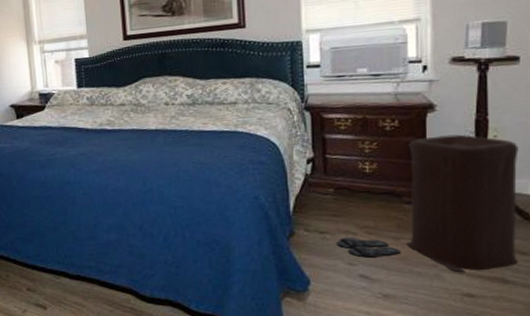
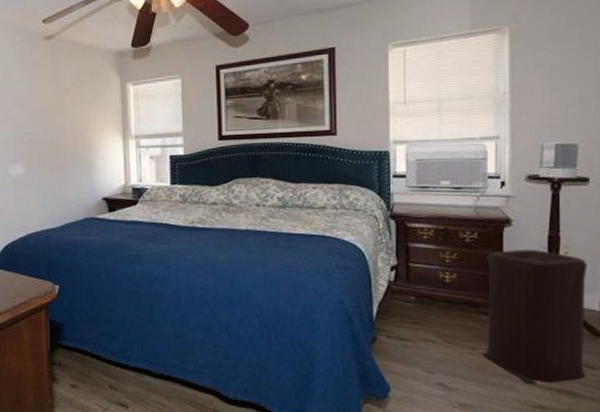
slippers: present [336,237,401,258] -> none [417,345,477,366]

